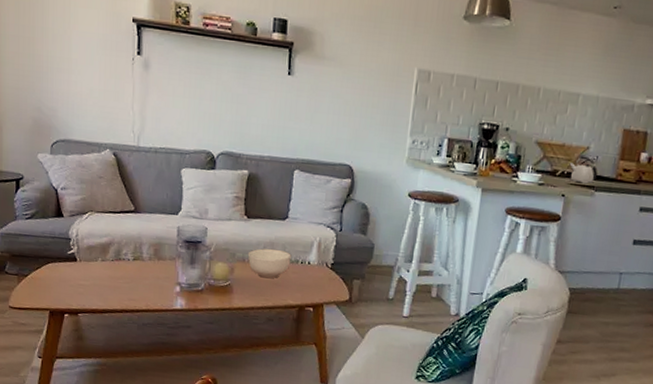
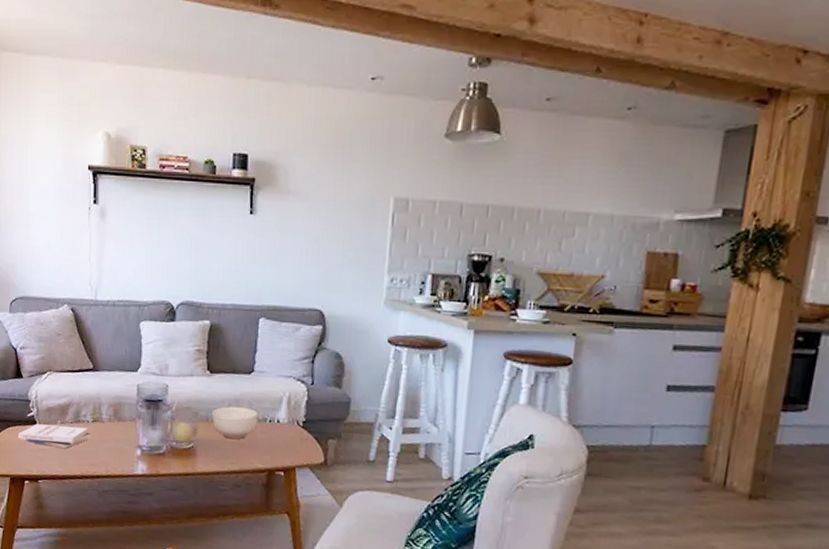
books: none [57,261,132,284] -> present [18,424,91,448]
kettle: present [569,155,598,184] -> none [580,286,617,320]

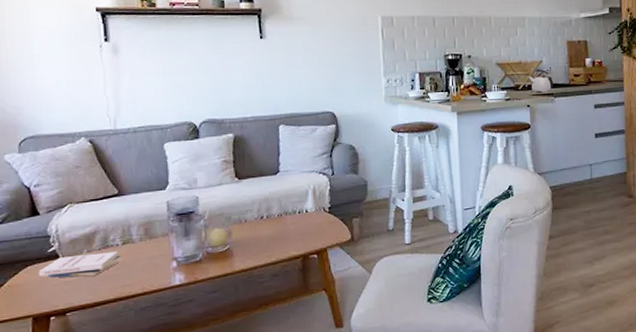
bowl: present [211,405,259,440] -> none [243,204,288,235]
kettle: none [580,286,617,320] -> present [528,69,554,93]

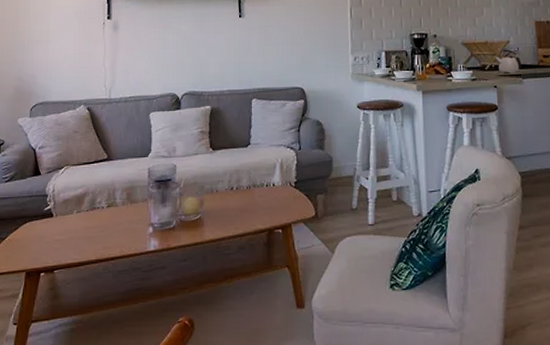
books: present [38,251,122,278] -> none [34,213,106,236]

